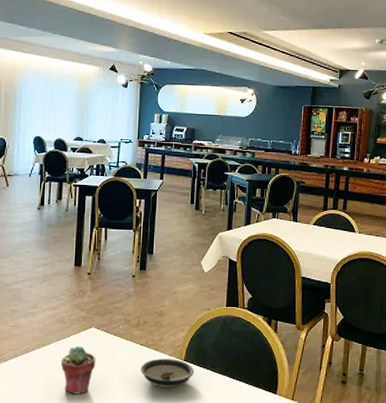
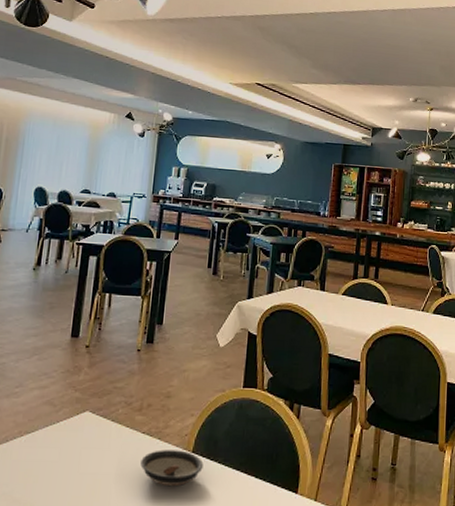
potted succulent: present [60,345,96,394] -> none [45,433,89,494]

